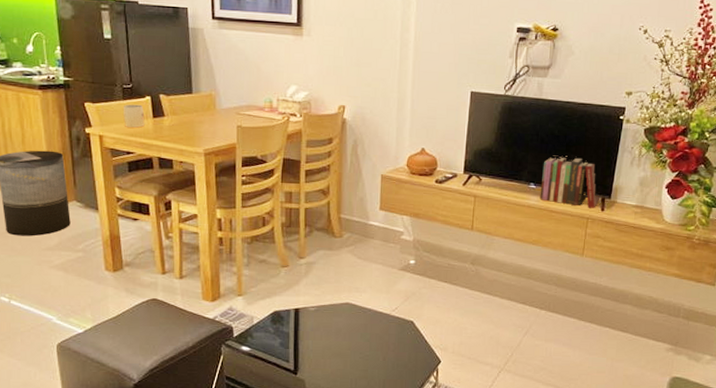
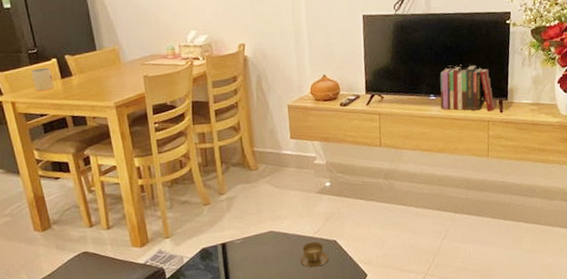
teacup: none [373,319,404,346] -> present [300,242,329,268]

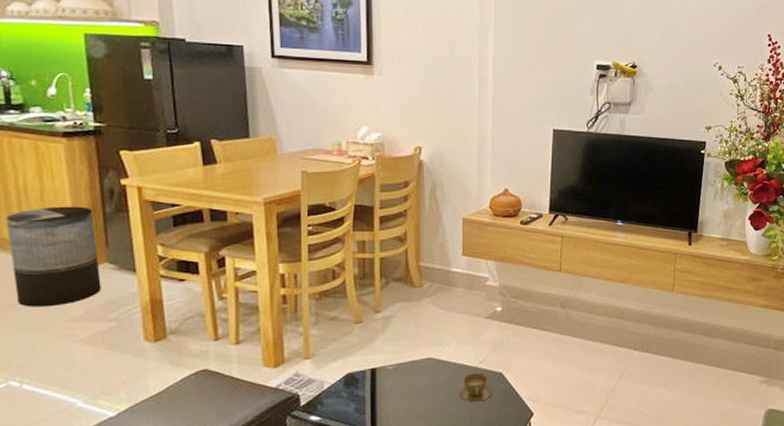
mug: present [31,67,54,92] -> none [166,151,193,178]
books: present [440,64,498,111] -> none [627,191,687,243]

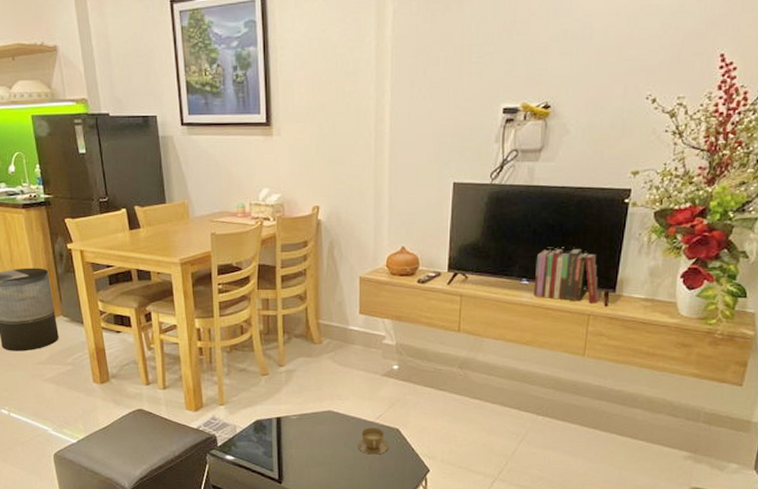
books: none [627,191,687,243] -> present [533,247,603,304]

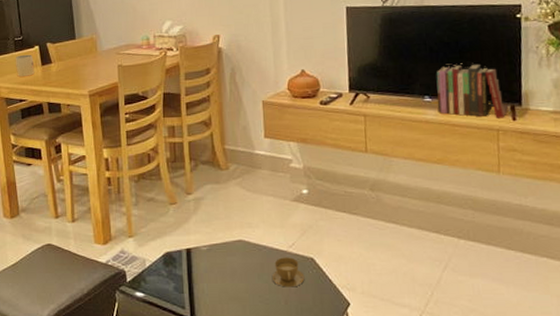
mug: none [100,217,122,242] -> present [15,54,35,78]

